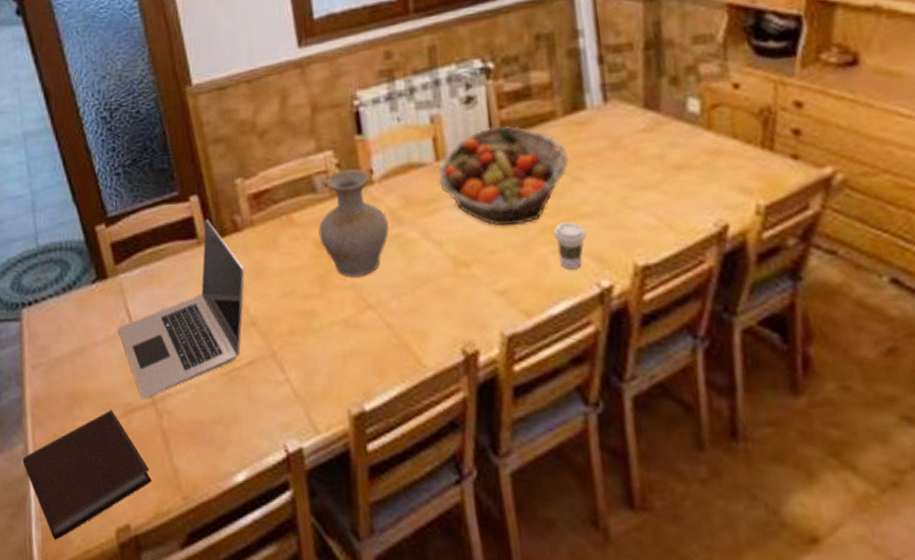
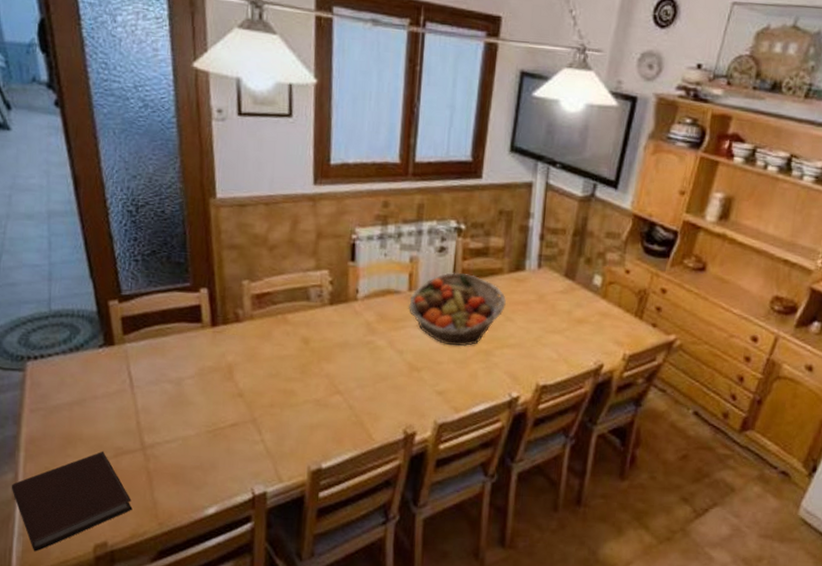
laptop: present [118,218,245,400] -> none [118,308,240,446]
vase: present [318,168,389,278] -> none [306,286,364,370]
coffee cup: present [554,222,586,270] -> none [486,349,508,382]

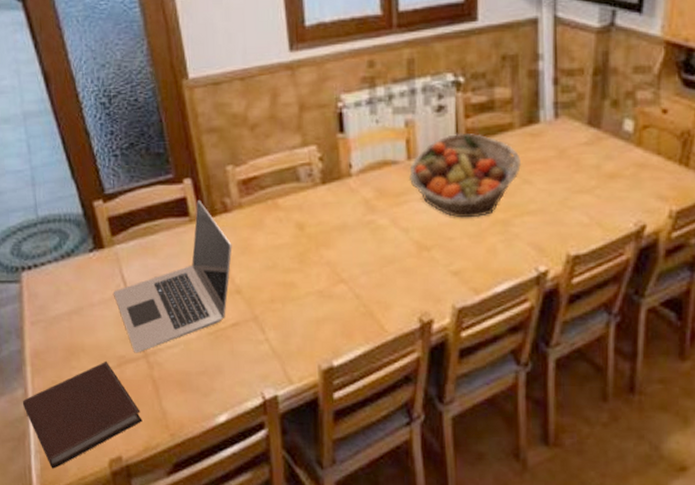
laptop: none [118,308,240,446] -> present [114,199,233,353]

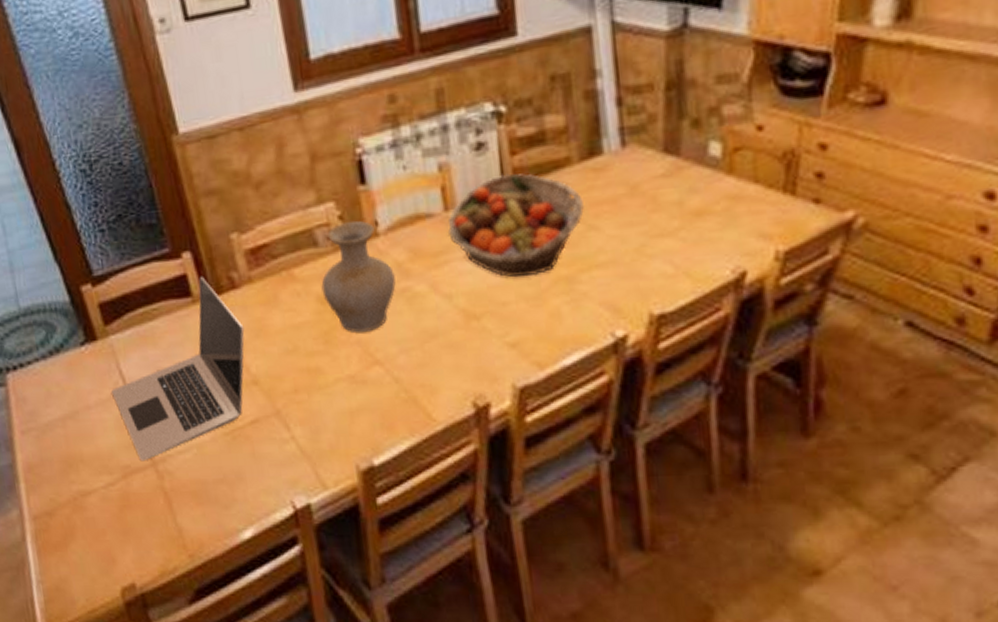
notebook: present [22,360,143,469] -> none [18,472,156,601]
vase: none [300,162,363,256] -> present [321,220,396,333]

